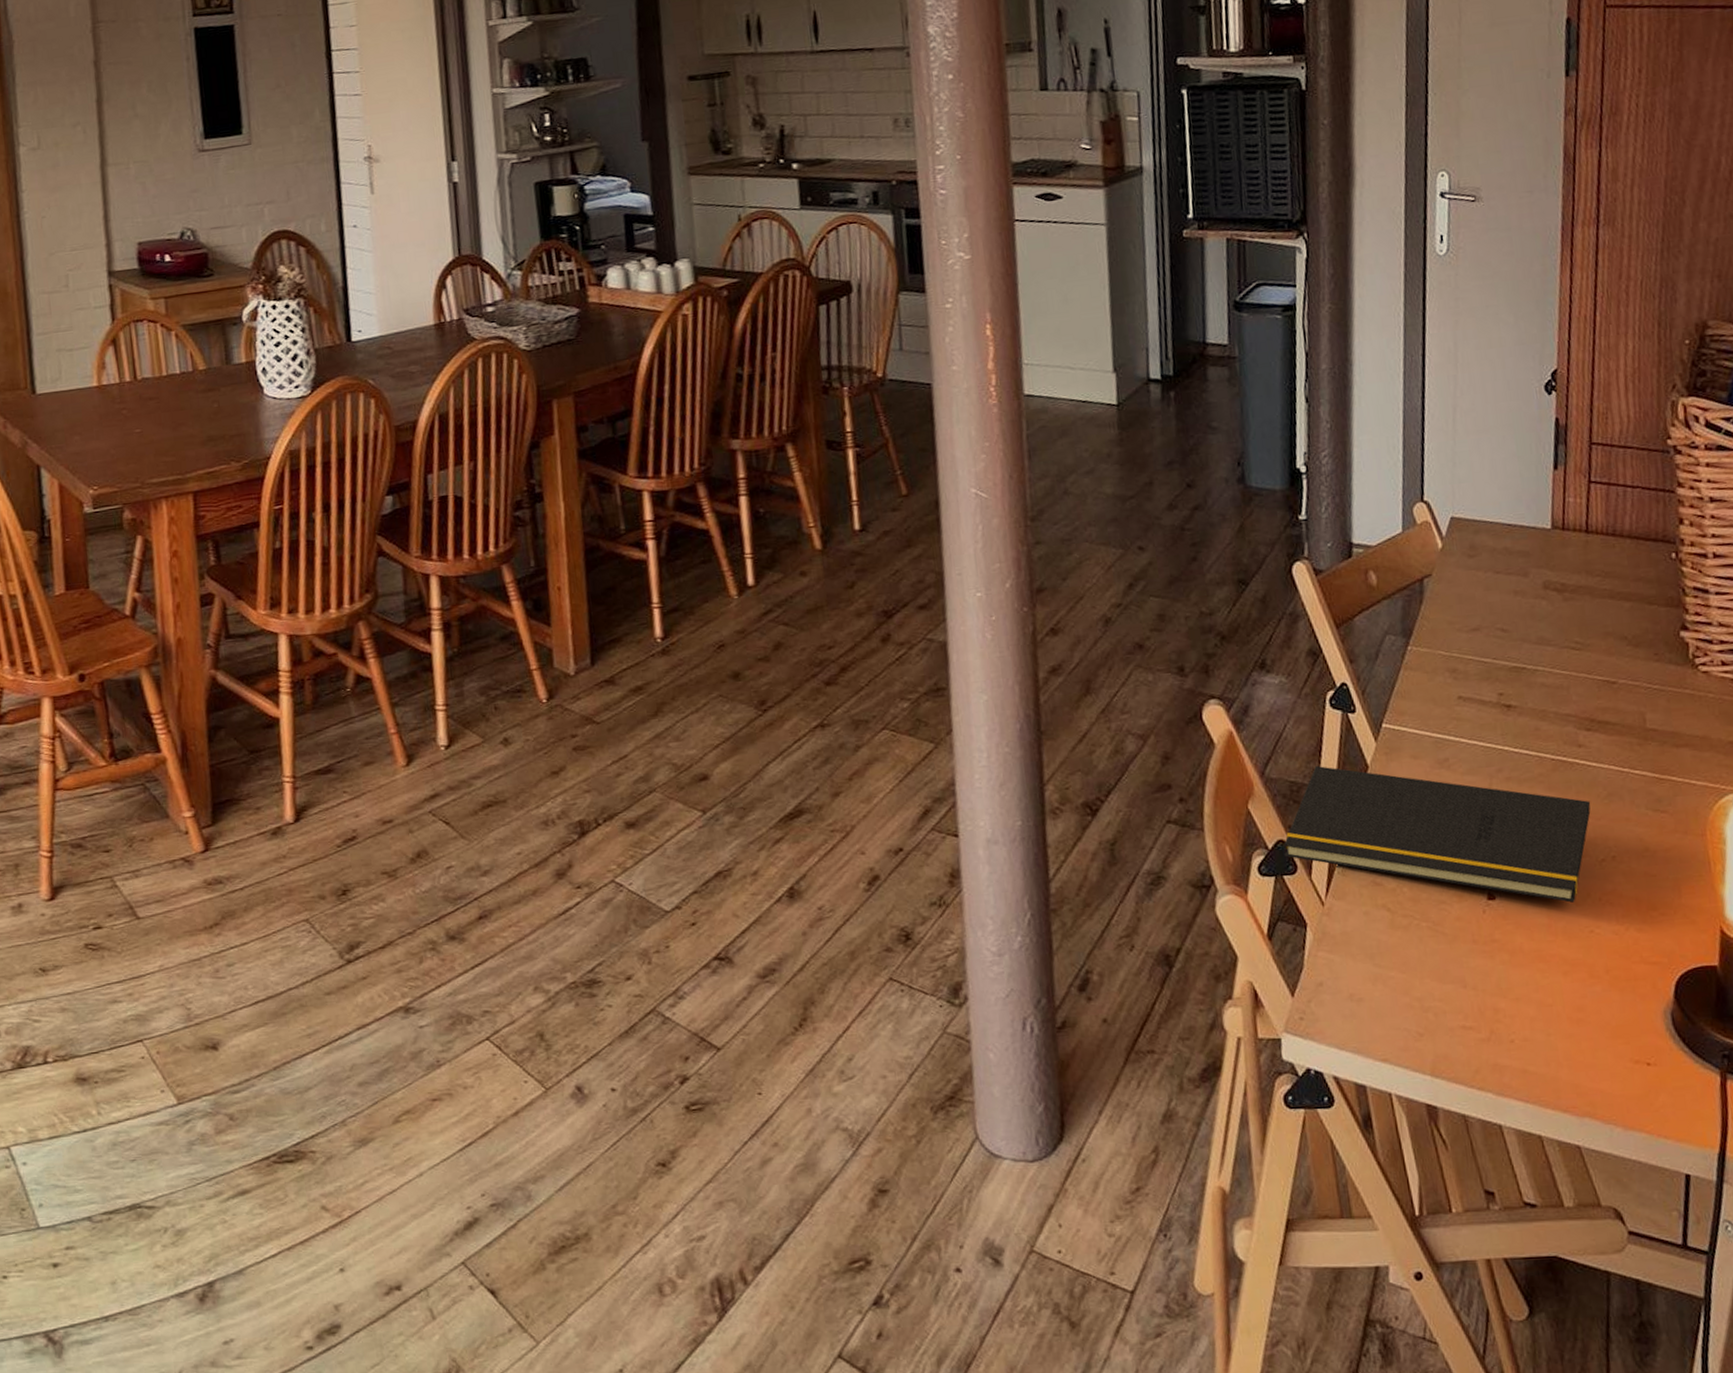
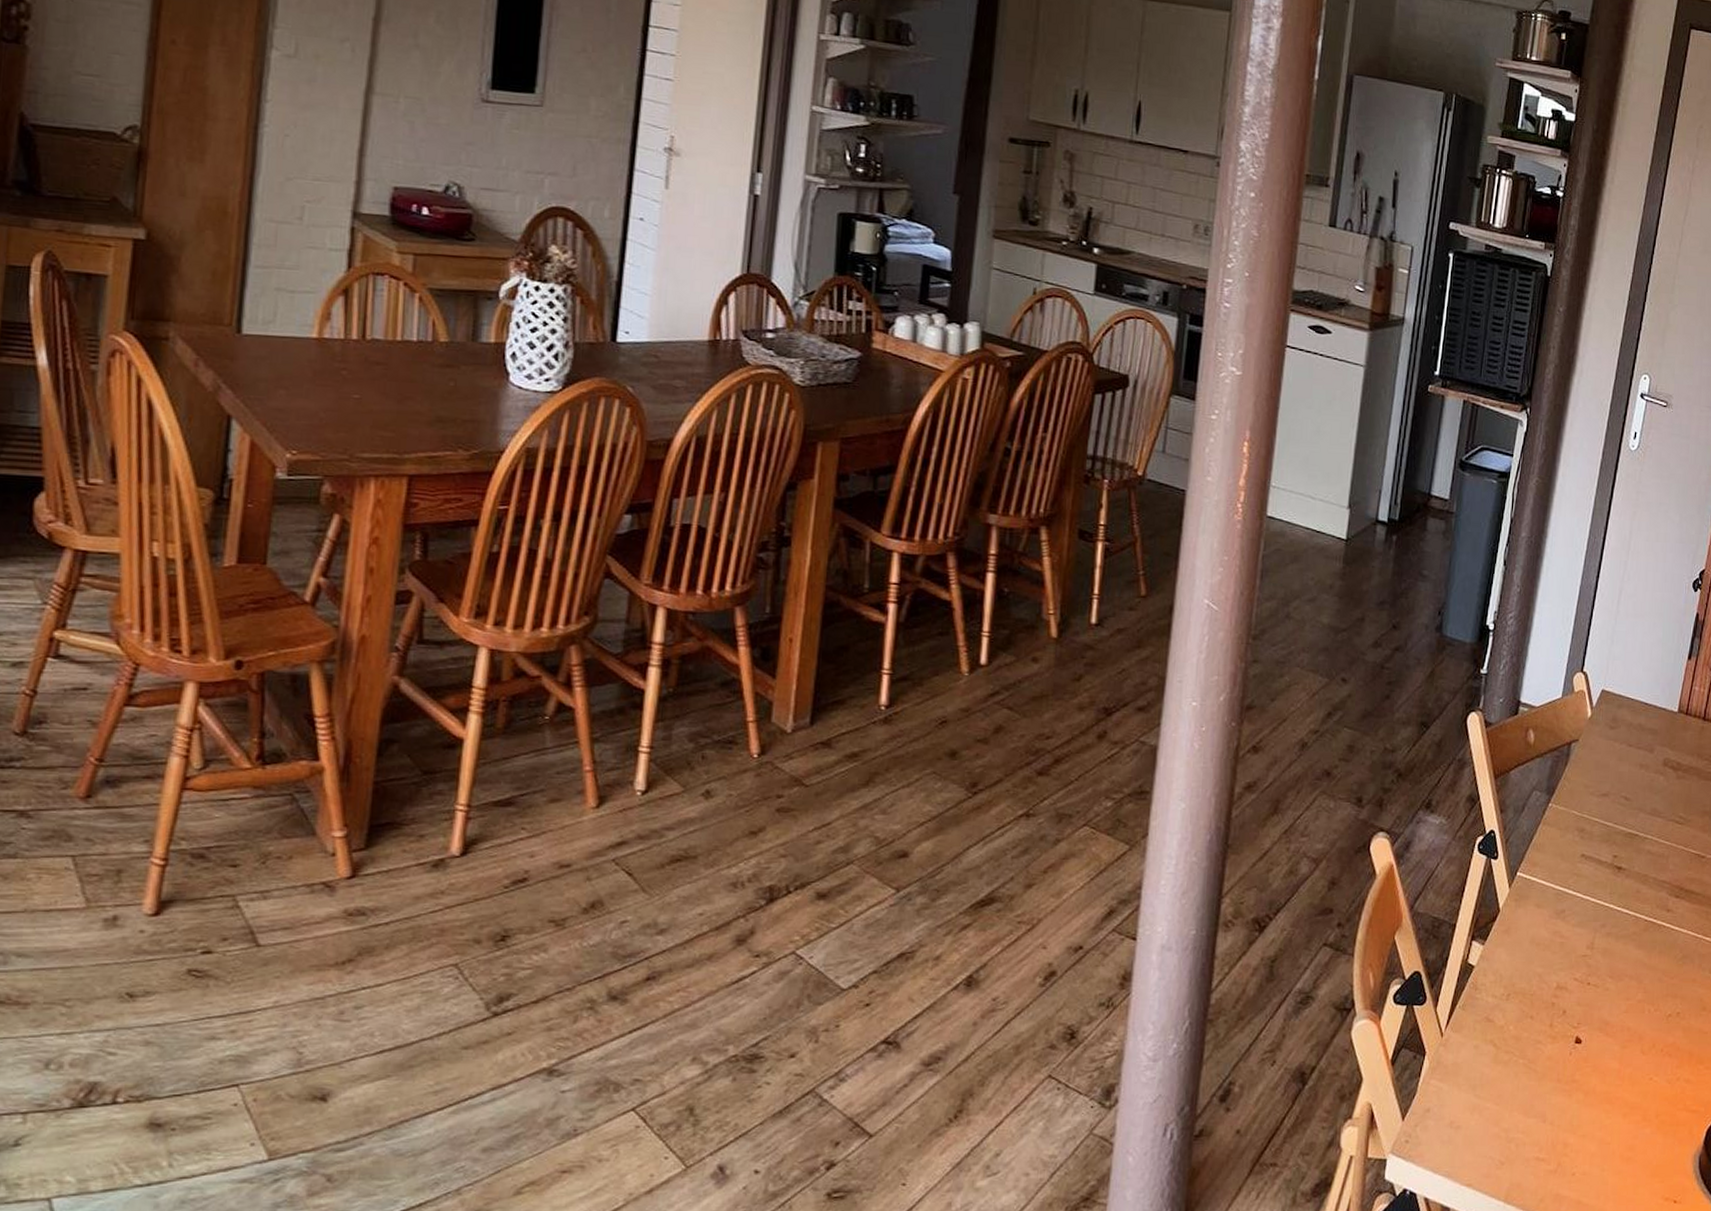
notepad: present [1284,765,1591,903] -> none [1417,904,1669,1051]

